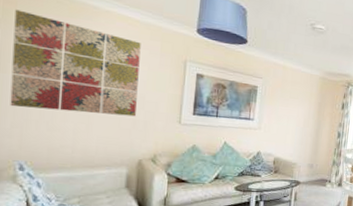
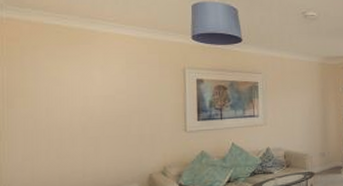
wall art: present [10,9,141,117] -> none [18,45,141,140]

